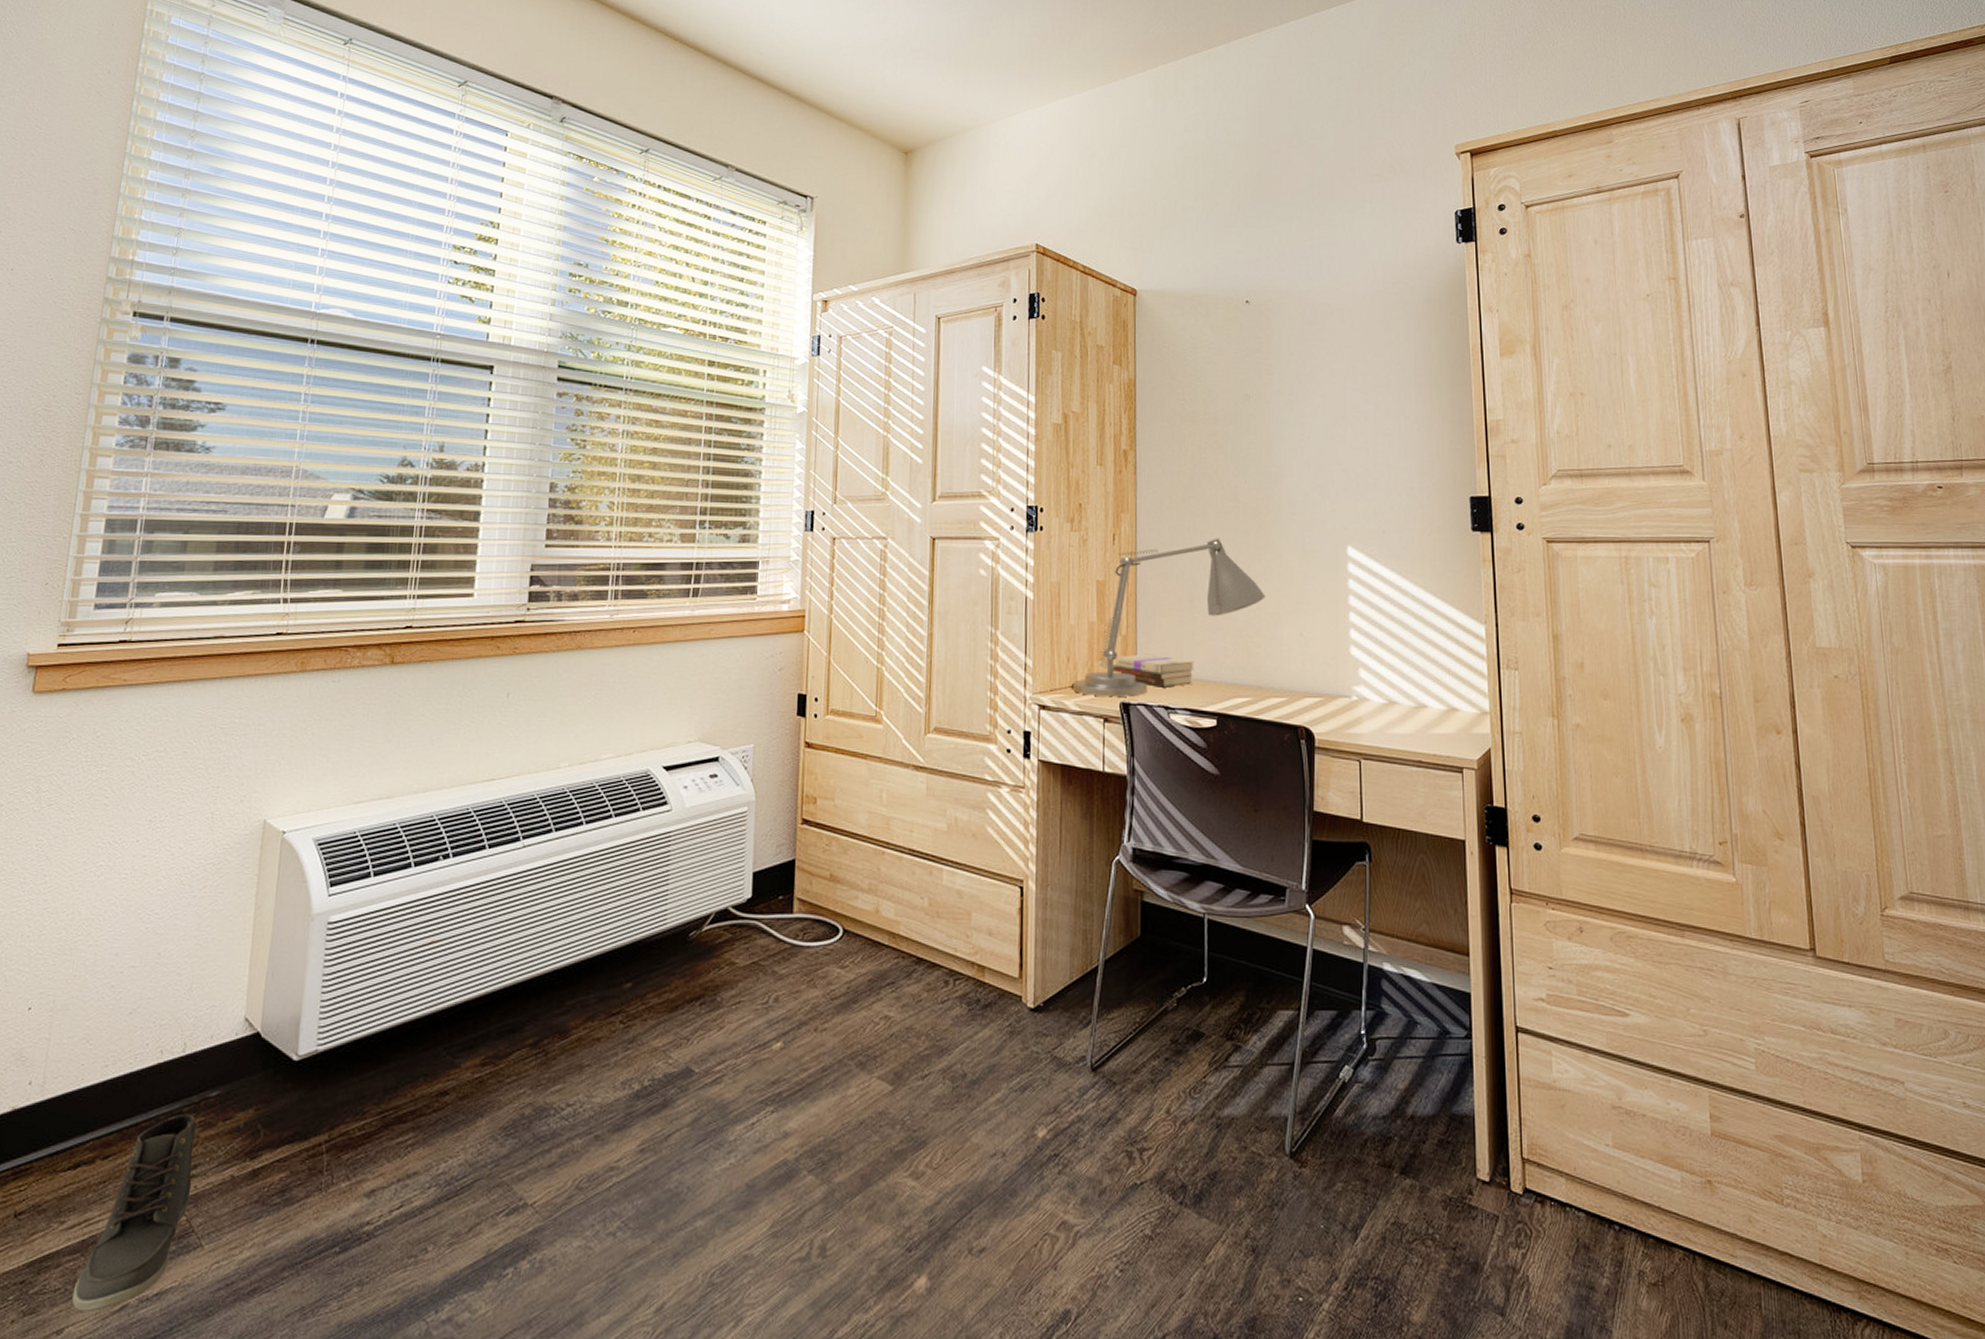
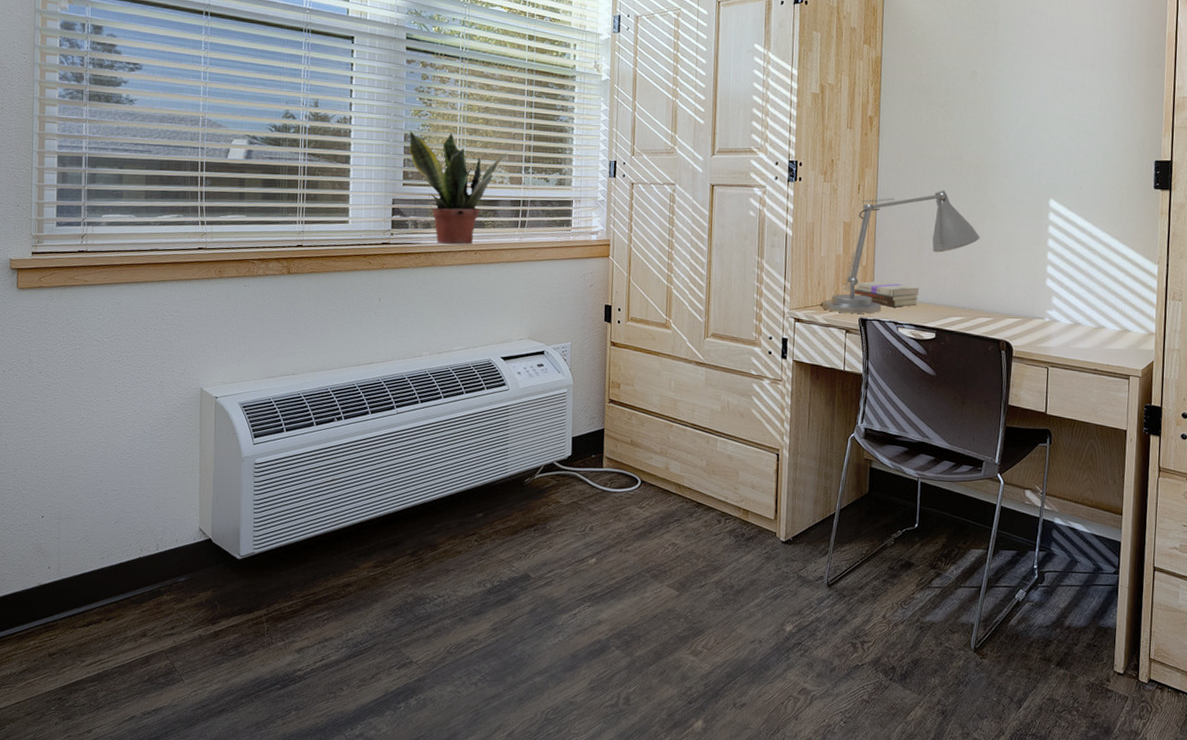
sneaker: present [72,1113,199,1313] -> none [95,592,173,720]
potted plant: none [554,479,678,622] -> present [408,131,507,245]

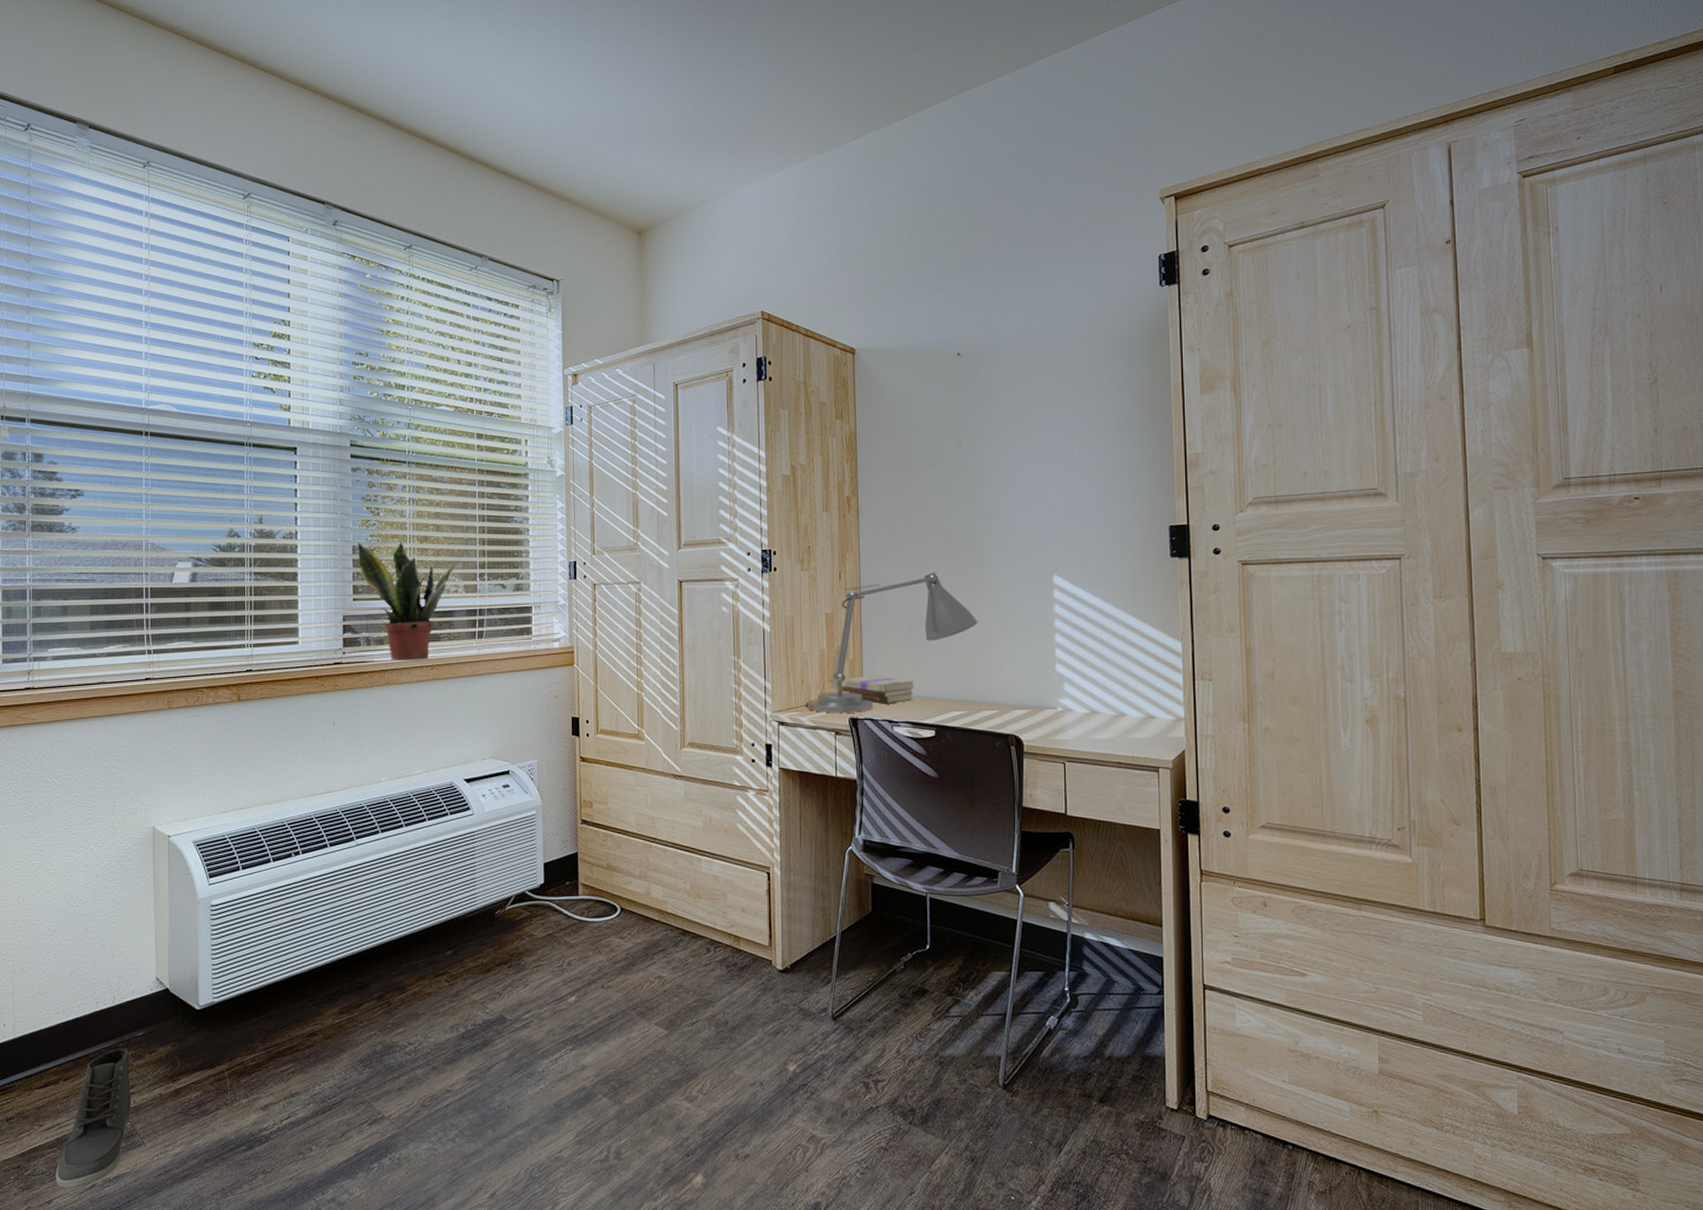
sneaker: none [95,592,173,720] -> present [55,1048,132,1189]

